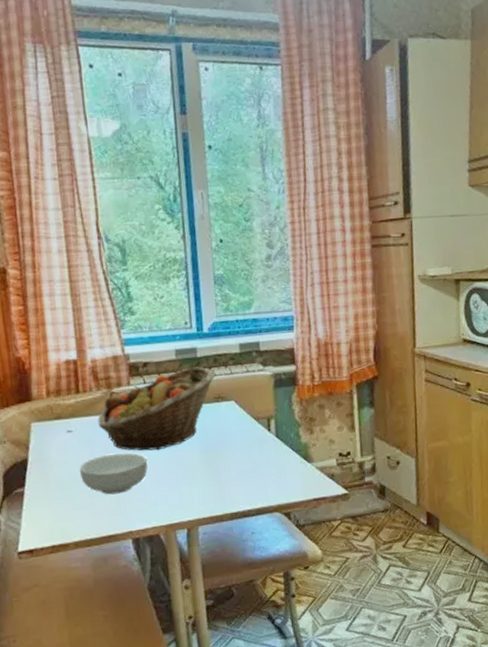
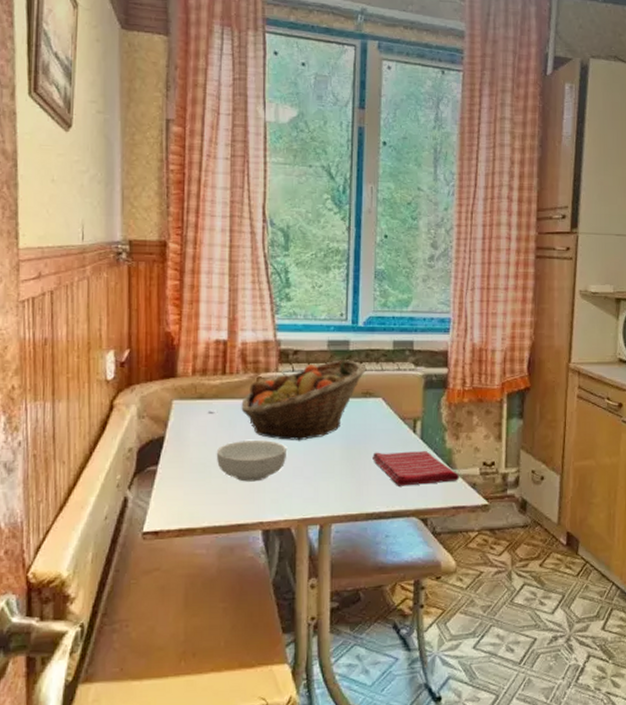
dish towel: none [231,448,318,485] -> present [373,451,460,486]

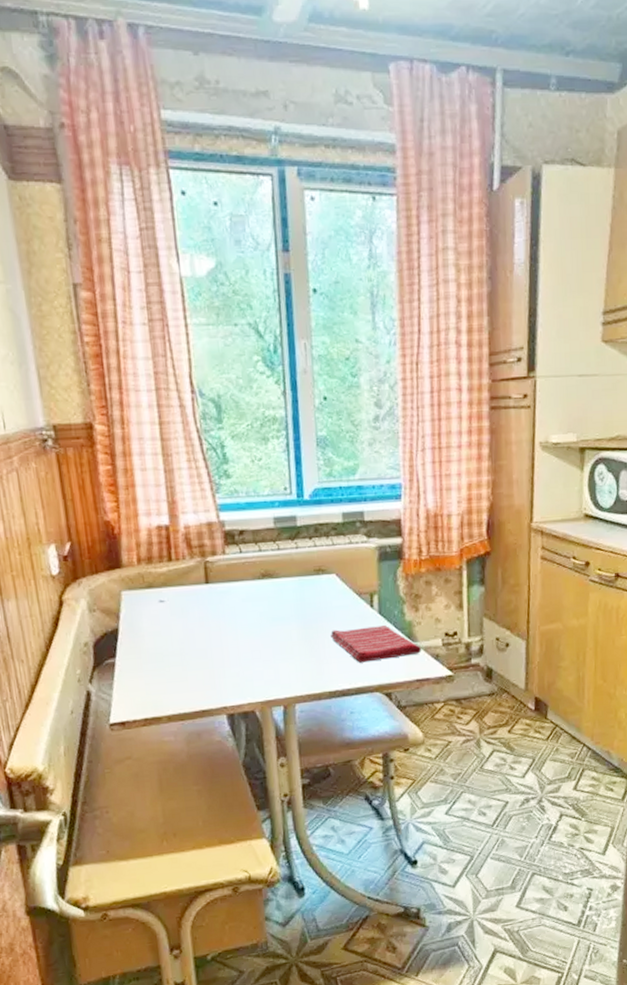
cereal bowl: present [216,440,286,482] -> none [172,625,243,669]
fruit basket: present [241,360,367,441] -> none [191,536,317,625]

